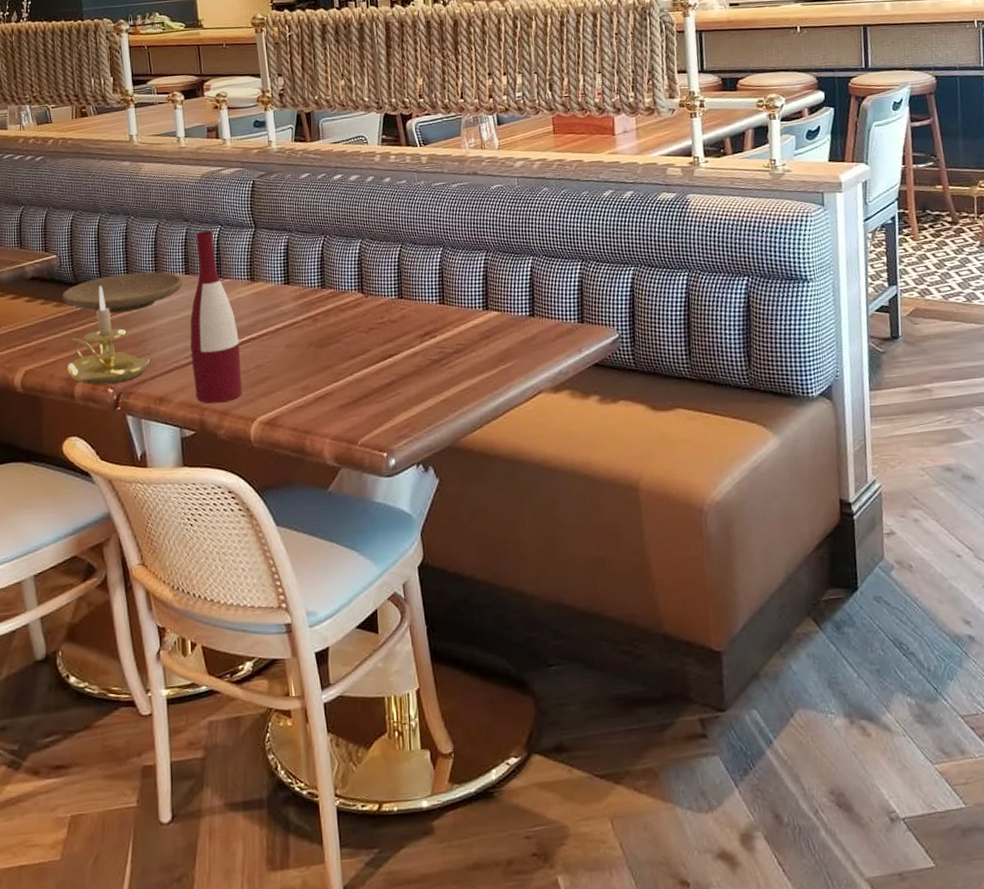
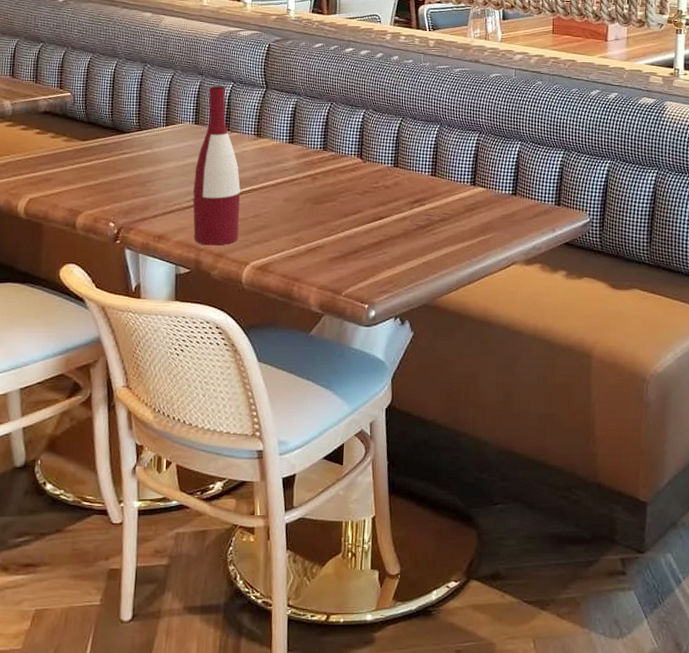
plate: present [62,272,184,314] -> none [72,117,193,154]
candle holder: present [67,285,150,384] -> none [71,126,153,218]

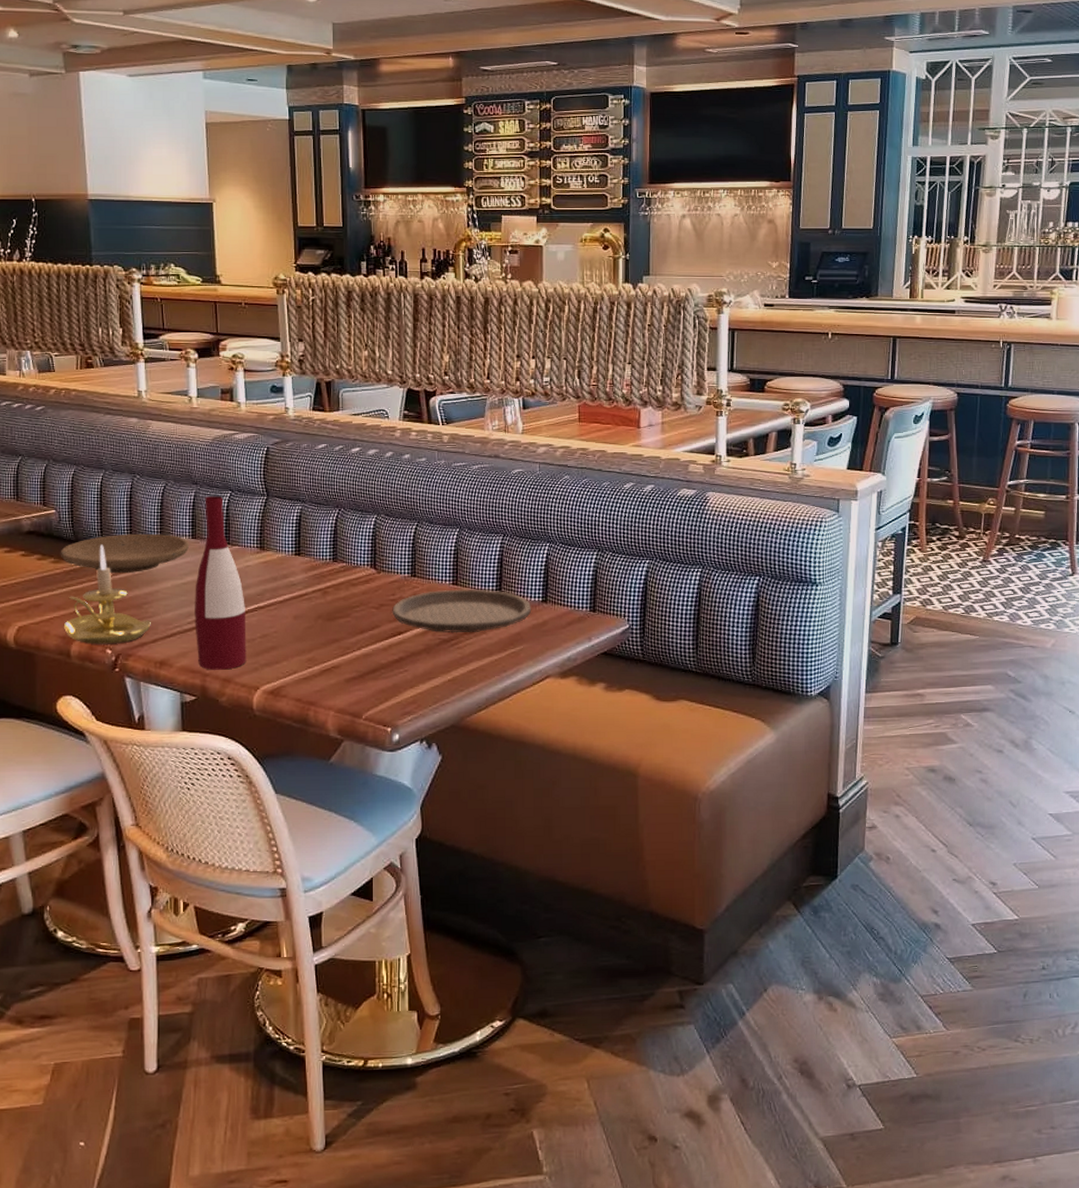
candle holder: none [71,126,153,218] -> present [63,544,151,644]
plate: none [72,117,193,154] -> present [60,533,190,574]
plate: none [374,180,502,221] -> present [391,589,532,633]

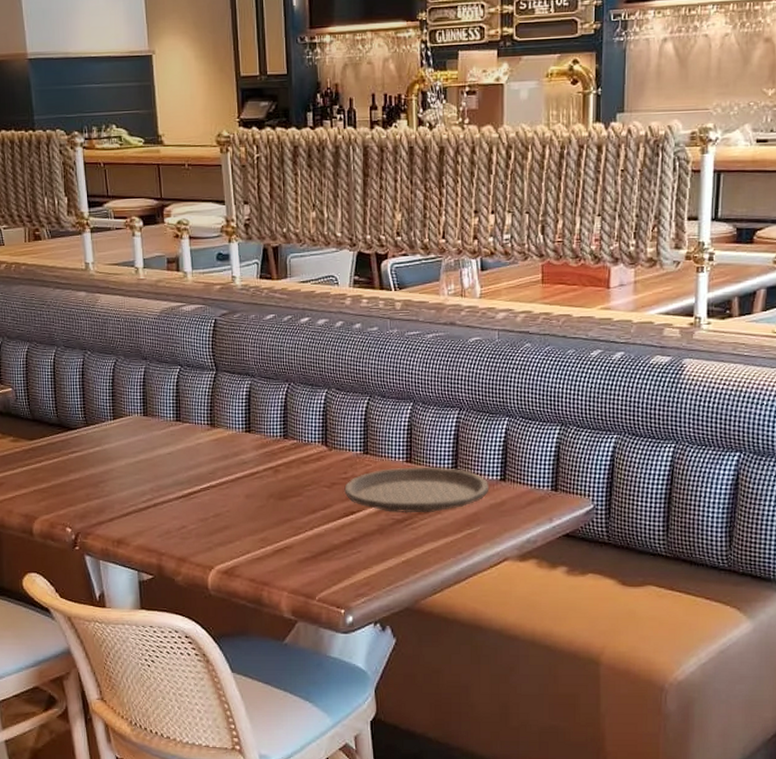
plate: present [60,533,190,574] -> none [18,411,142,452]
candle holder: present [63,544,151,644] -> none [25,423,107,523]
wine bottle: present [195,495,246,670] -> none [148,370,200,549]

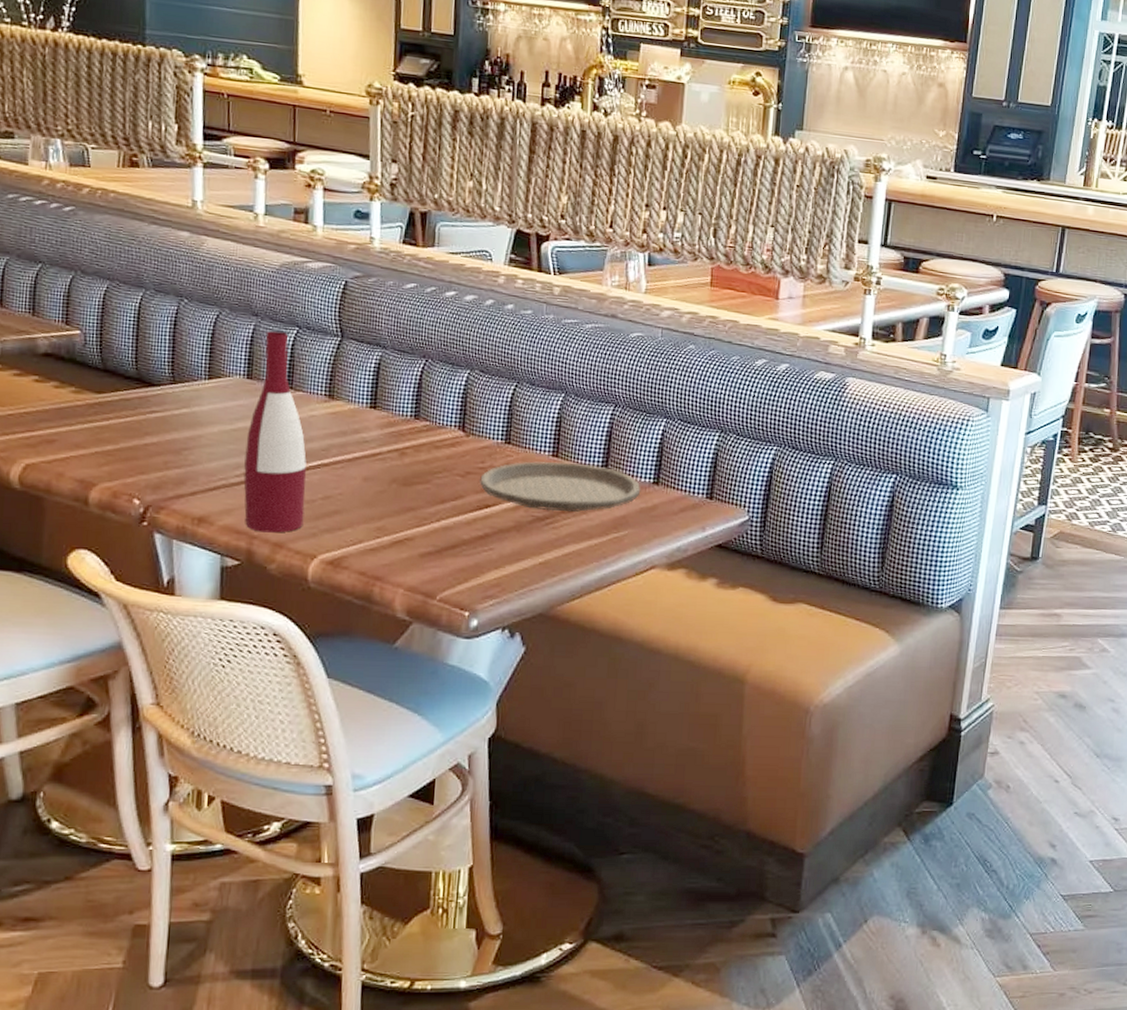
wine bottle: none [148,370,200,549] -> present [243,330,307,533]

